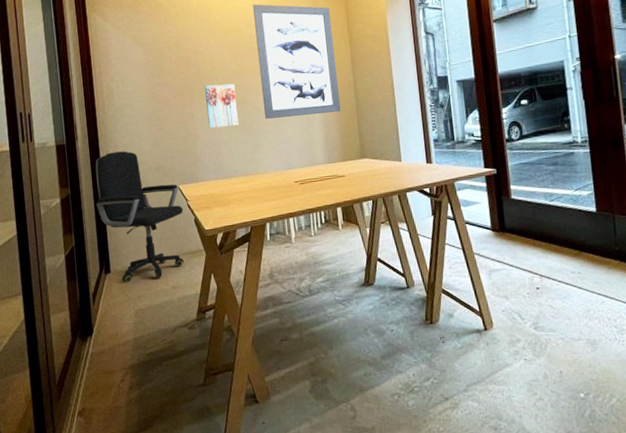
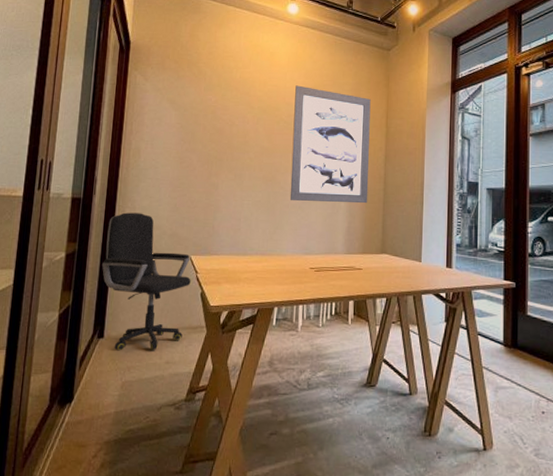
wall art: present [205,83,240,128] -> none [232,158,265,203]

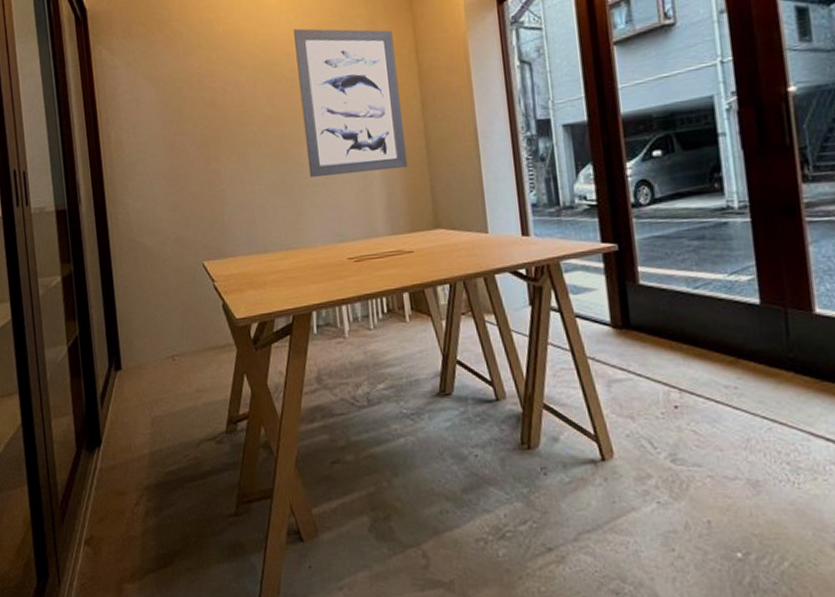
office chair: present [101,212,191,351] -> none [102,218,210,383]

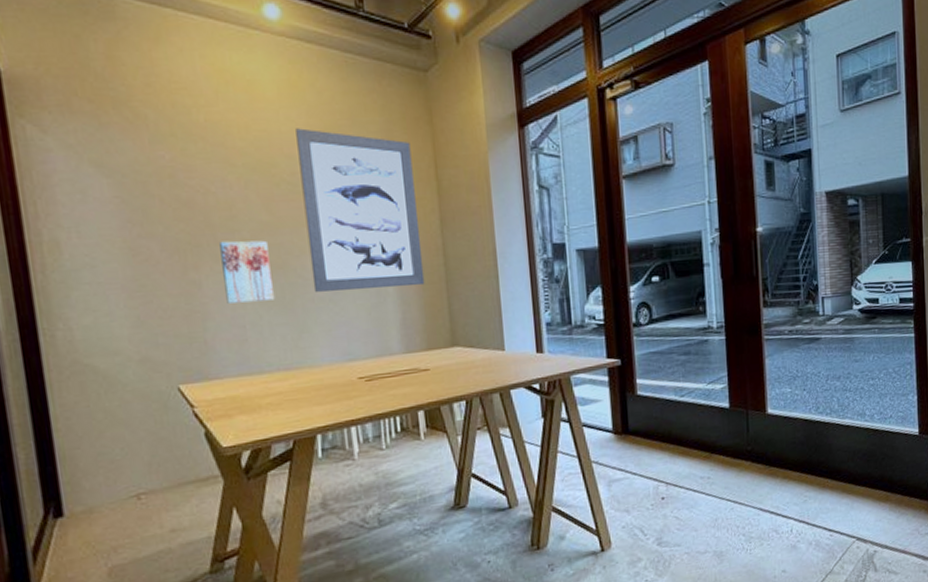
wall art: none [234,131,278,189] -> present [219,240,276,303]

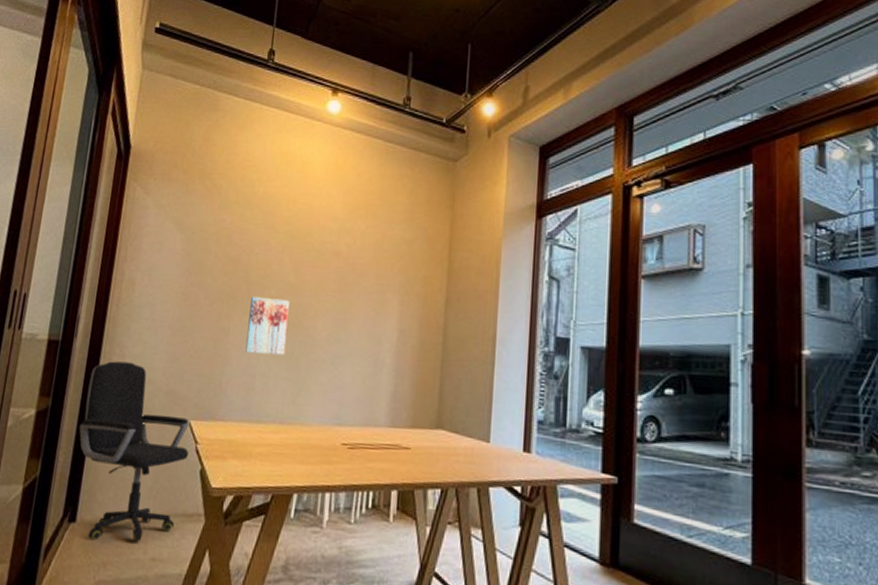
office chair: none [31,335,189,529] -> present [79,361,189,542]
wall art: present [296,128,425,292] -> none [319,204,430,362]

